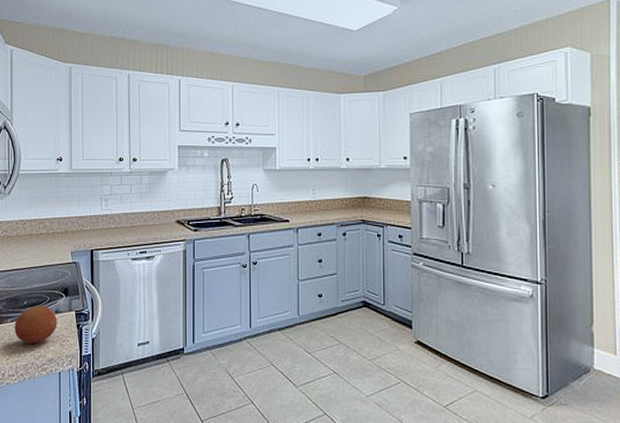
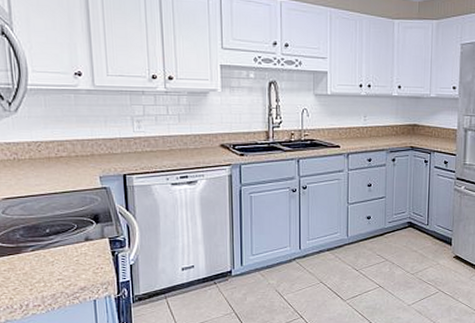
fruit: present [14,305,57,344] -> none [36,233,89,273]

